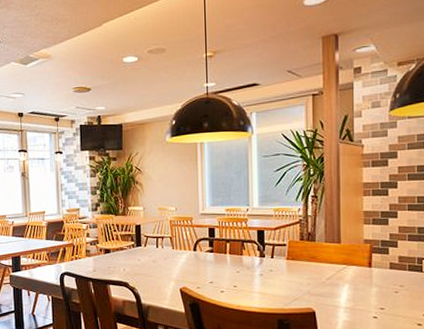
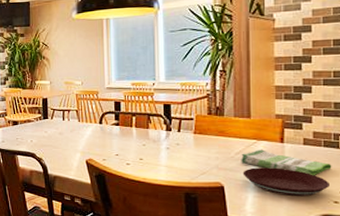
dish towel: none [331,274,416,300] -> present [241,149,332,176]
plate: none [333,292,413,320] -> present [242,167,329,197]

